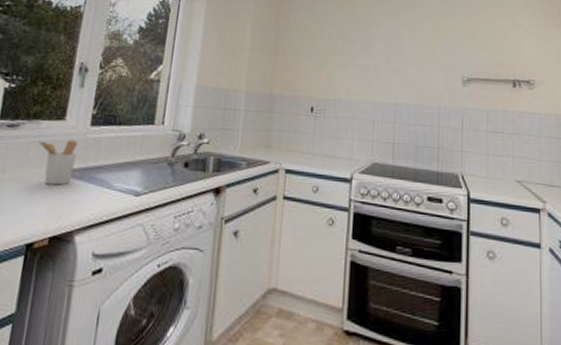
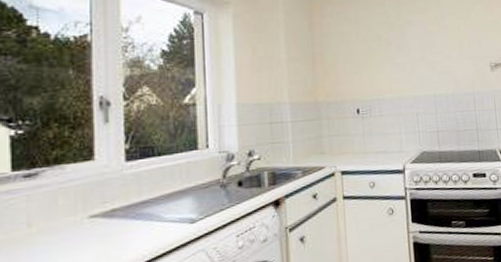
utensil holder: present [38,139,78,186] -> none [66,178,116,230]

